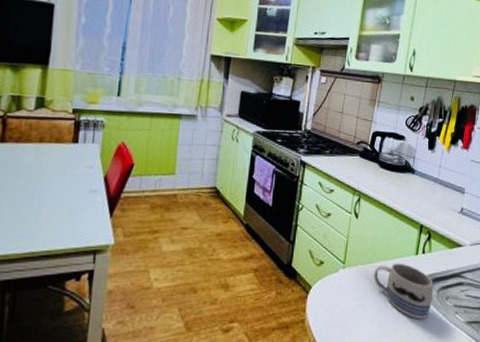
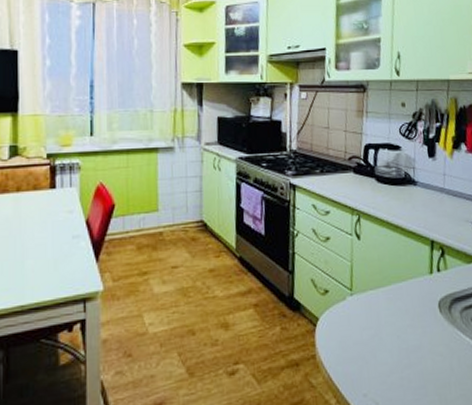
mug: present [374,263,434,320] -> none [386,284,456,346]

